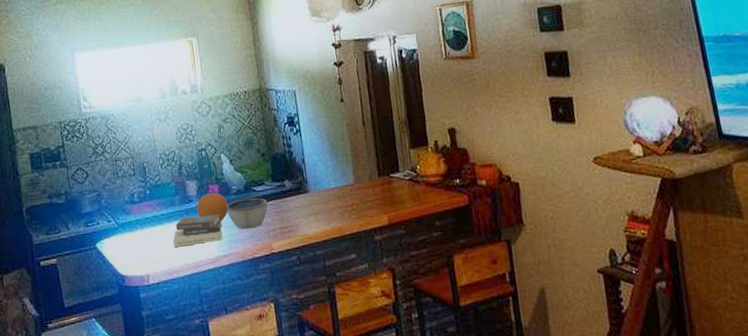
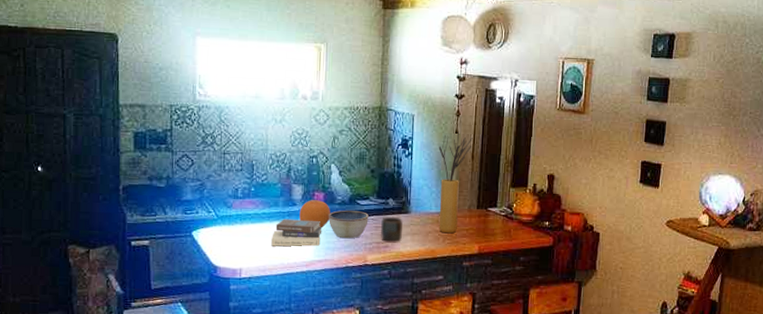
mug: none [279,199,306,228] -> present [380,217,404,244]
vase: none [326,99,362,208] -> present [438,131,473,234]

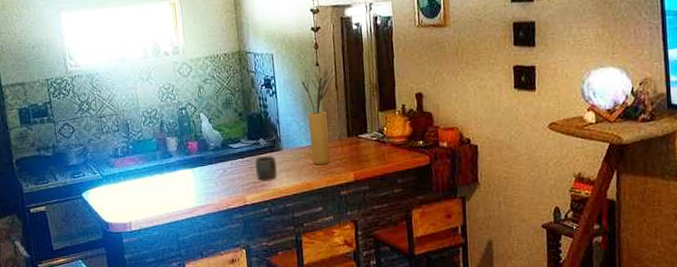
books: present [271,219,323,247] -> none [154,169,201,198]
fruit: present [299,200,330,228] -> none [176,149,206,176]
bowl: present [328,210,369,239] -> none [203,154,243,183]

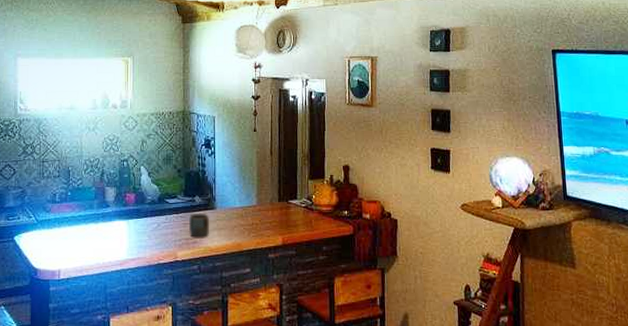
vase: present [301,64,334,166] -> none [239,130,270,227]

